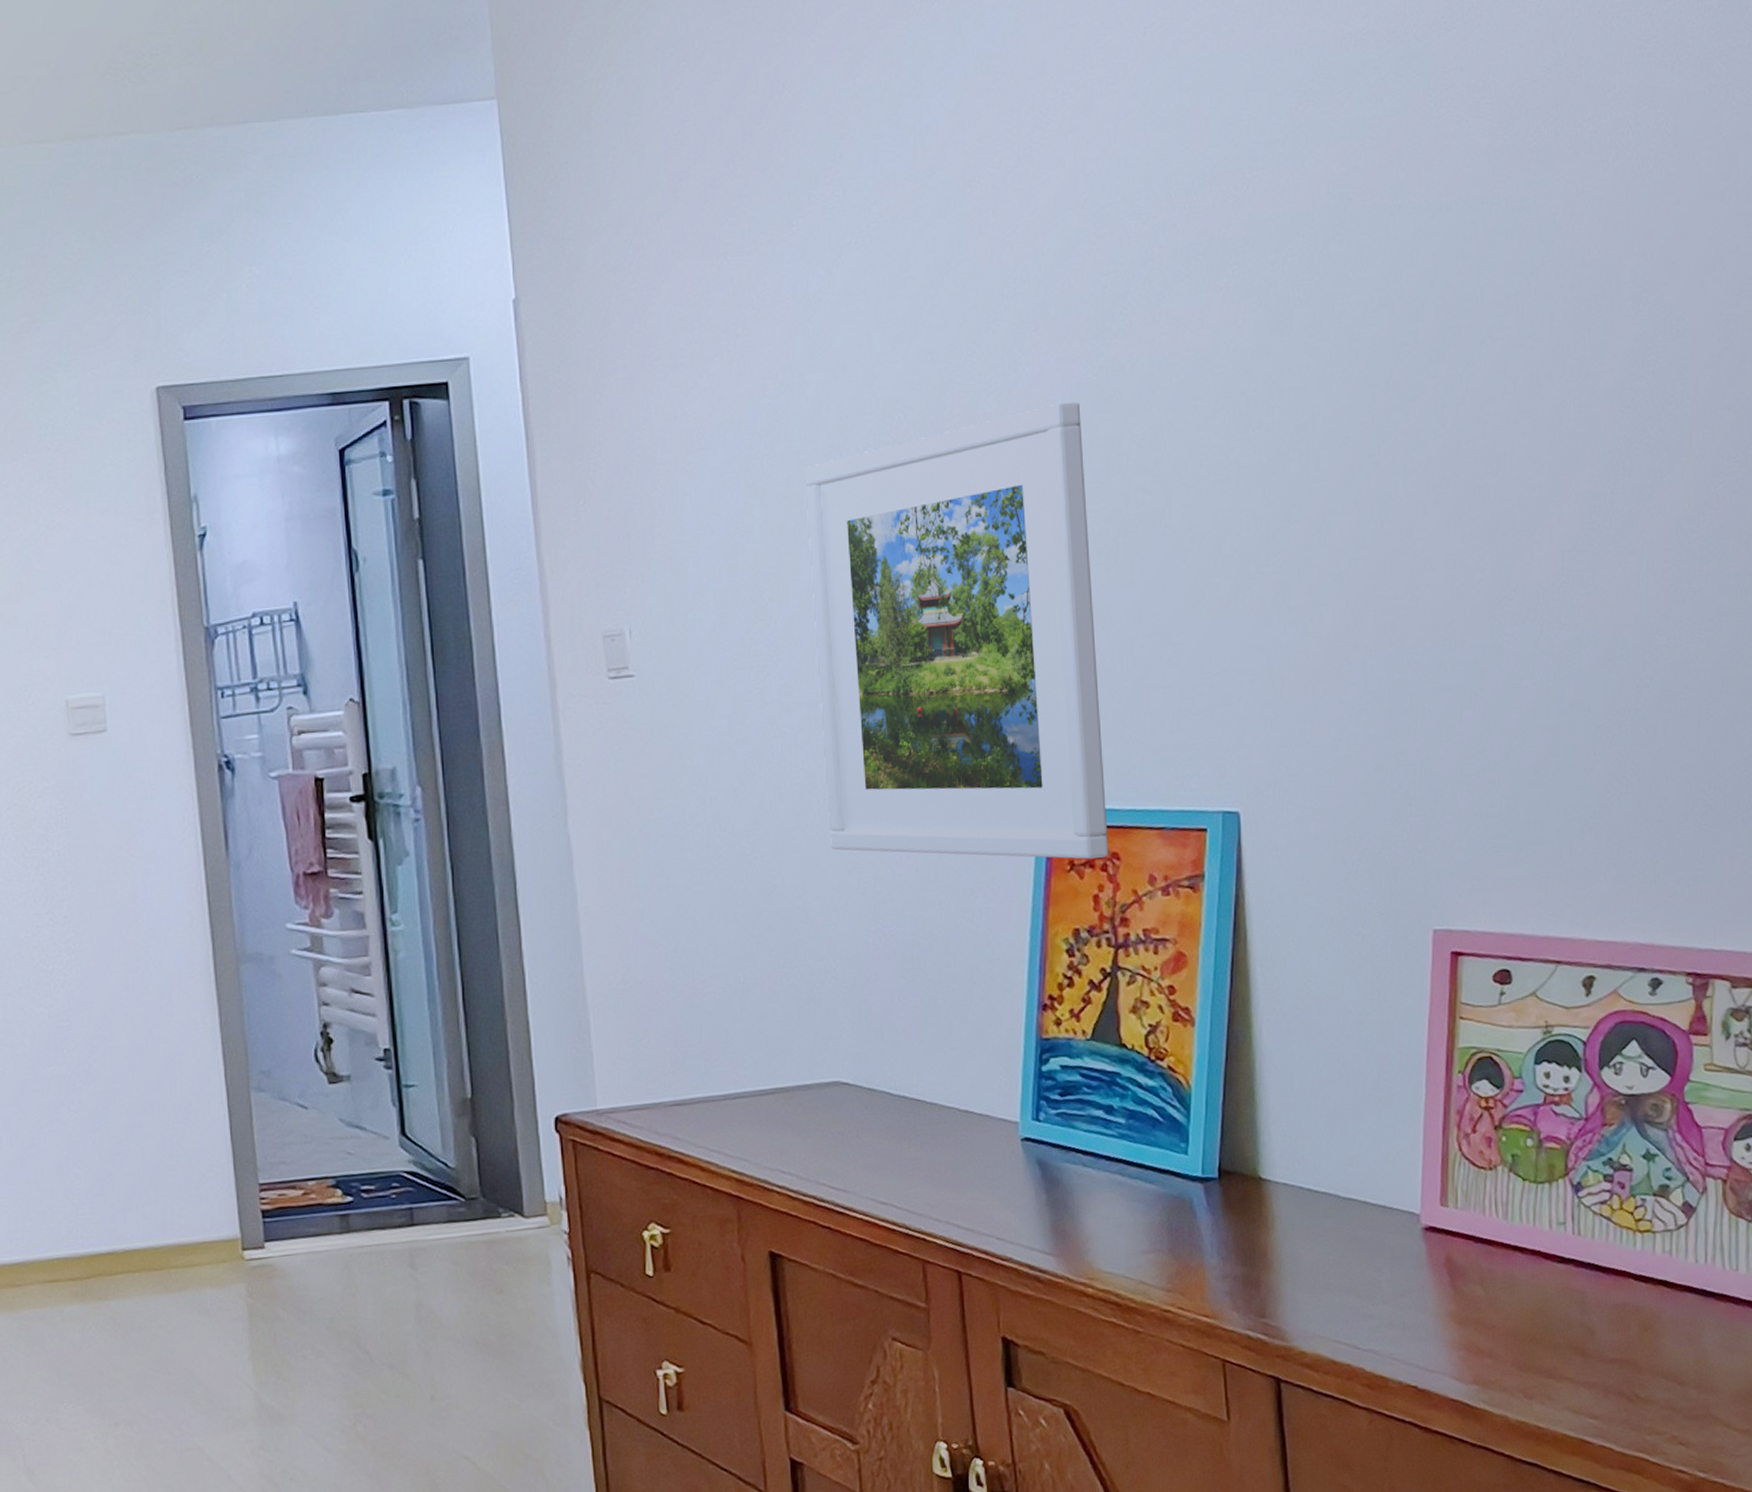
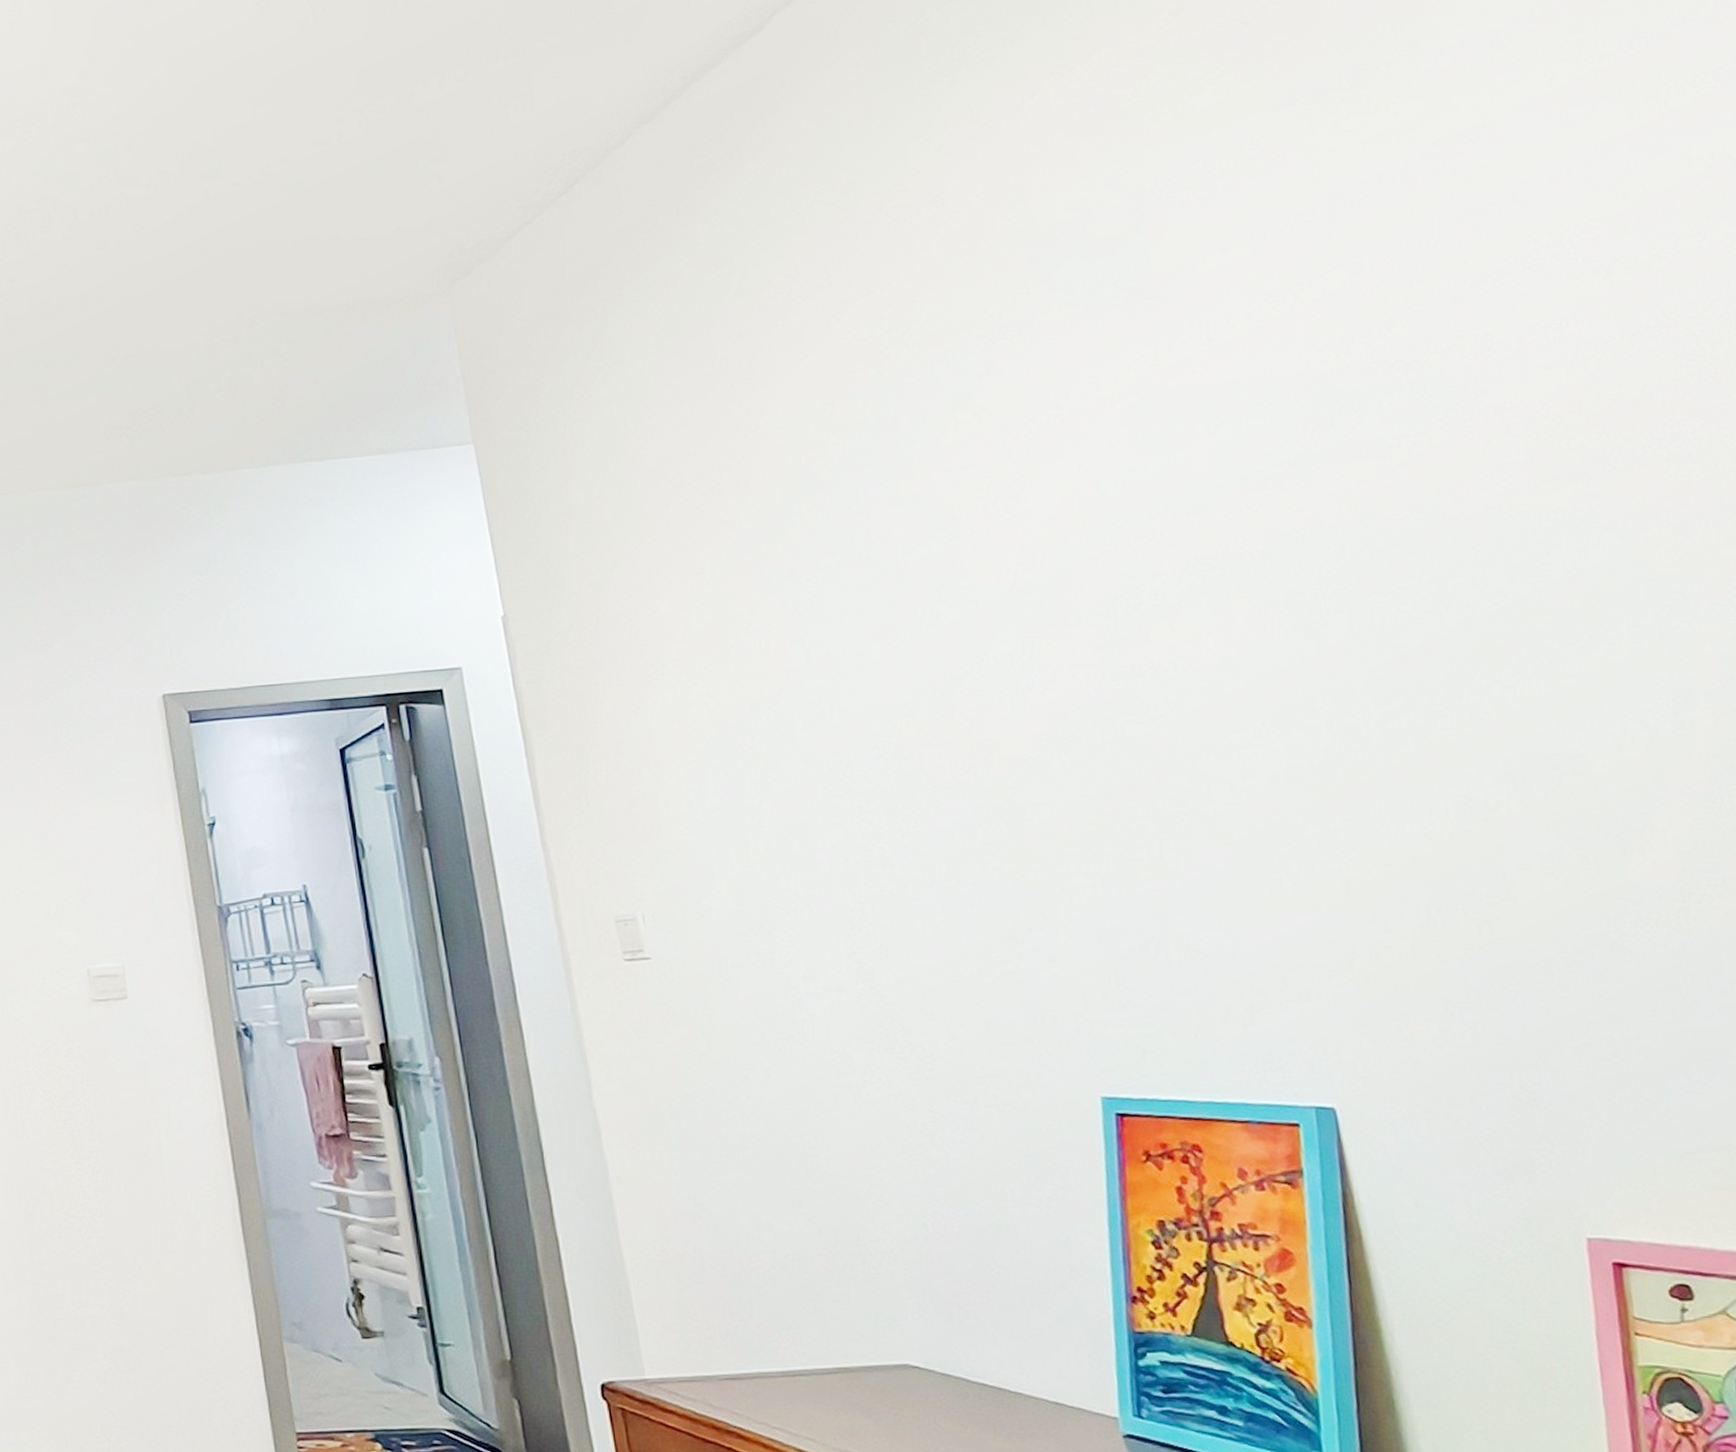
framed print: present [805,402,1109,859] -> none [812,705,1189,1150]

